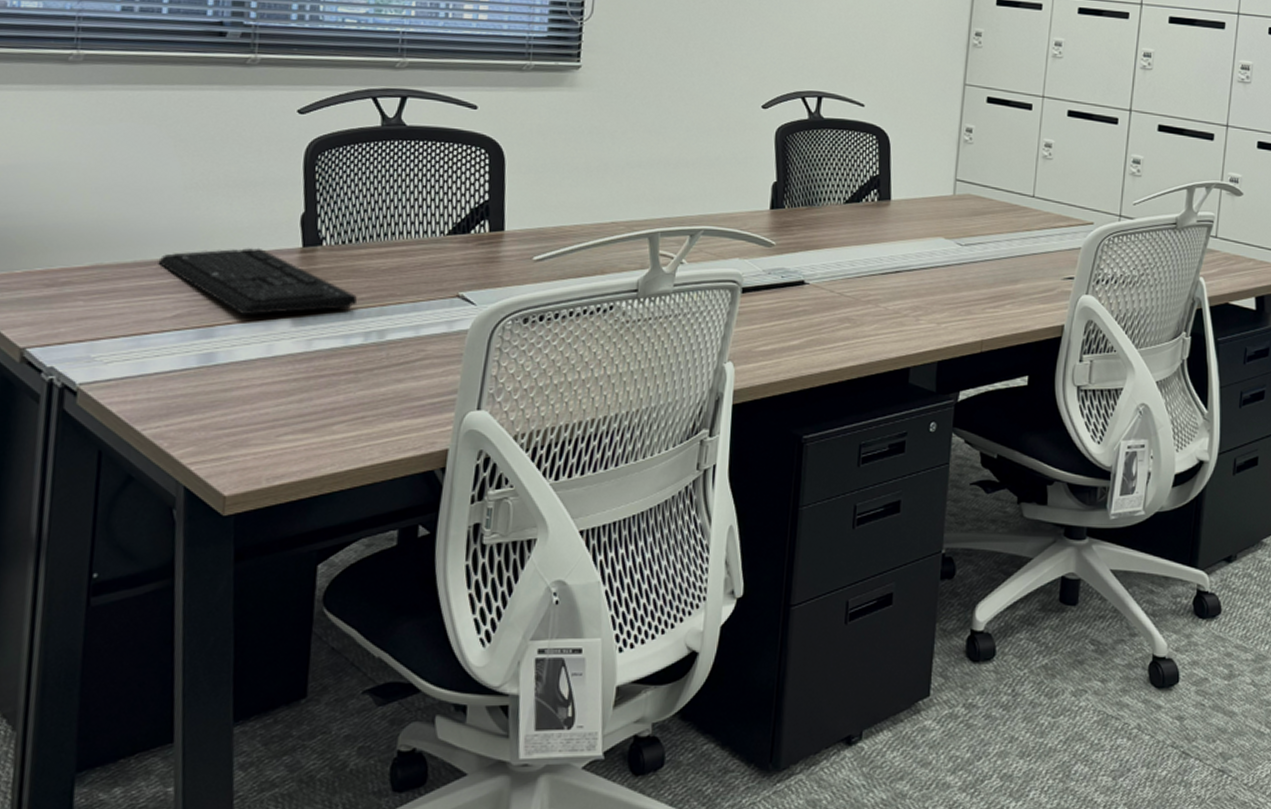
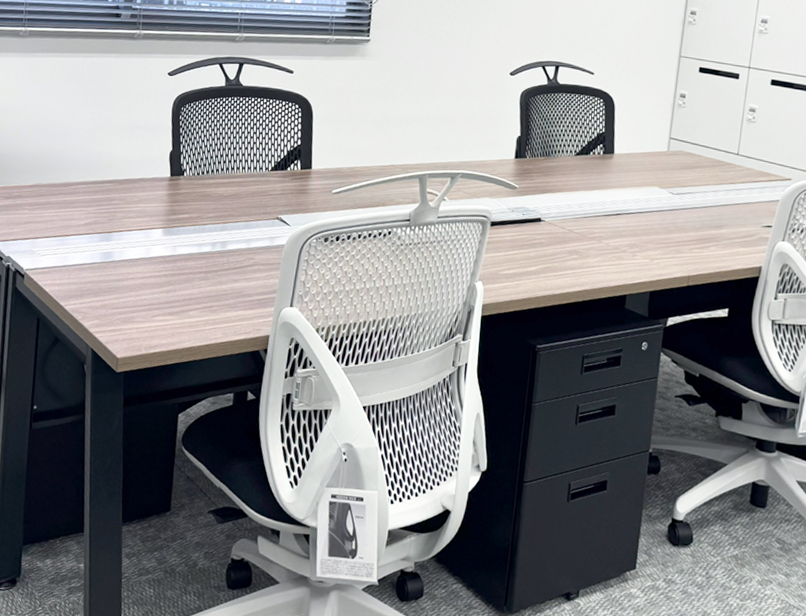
keyboard: present [158,247,357,316] -> none [75,175,207,226]

